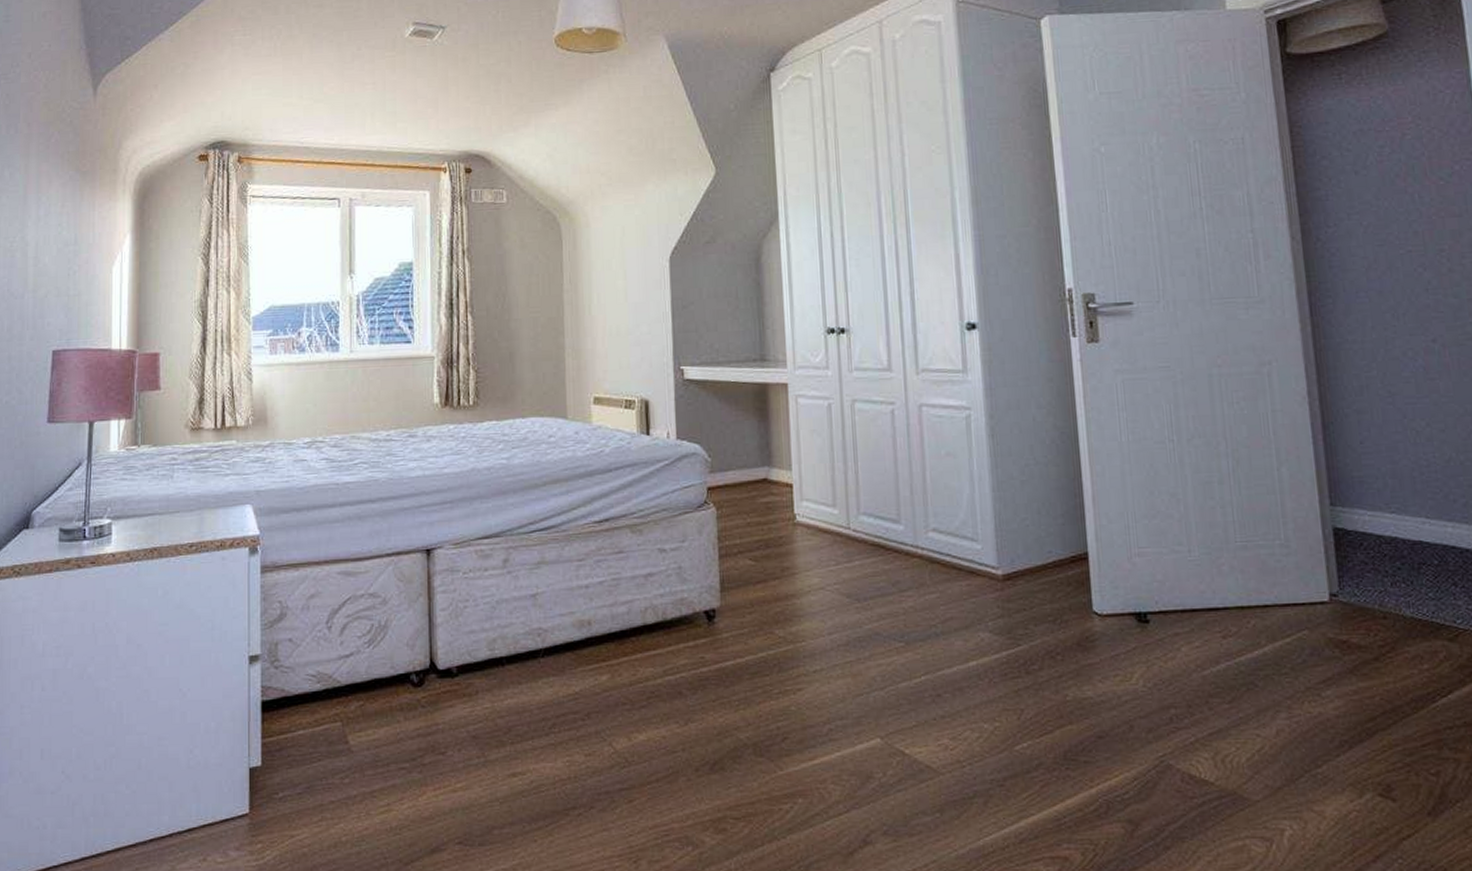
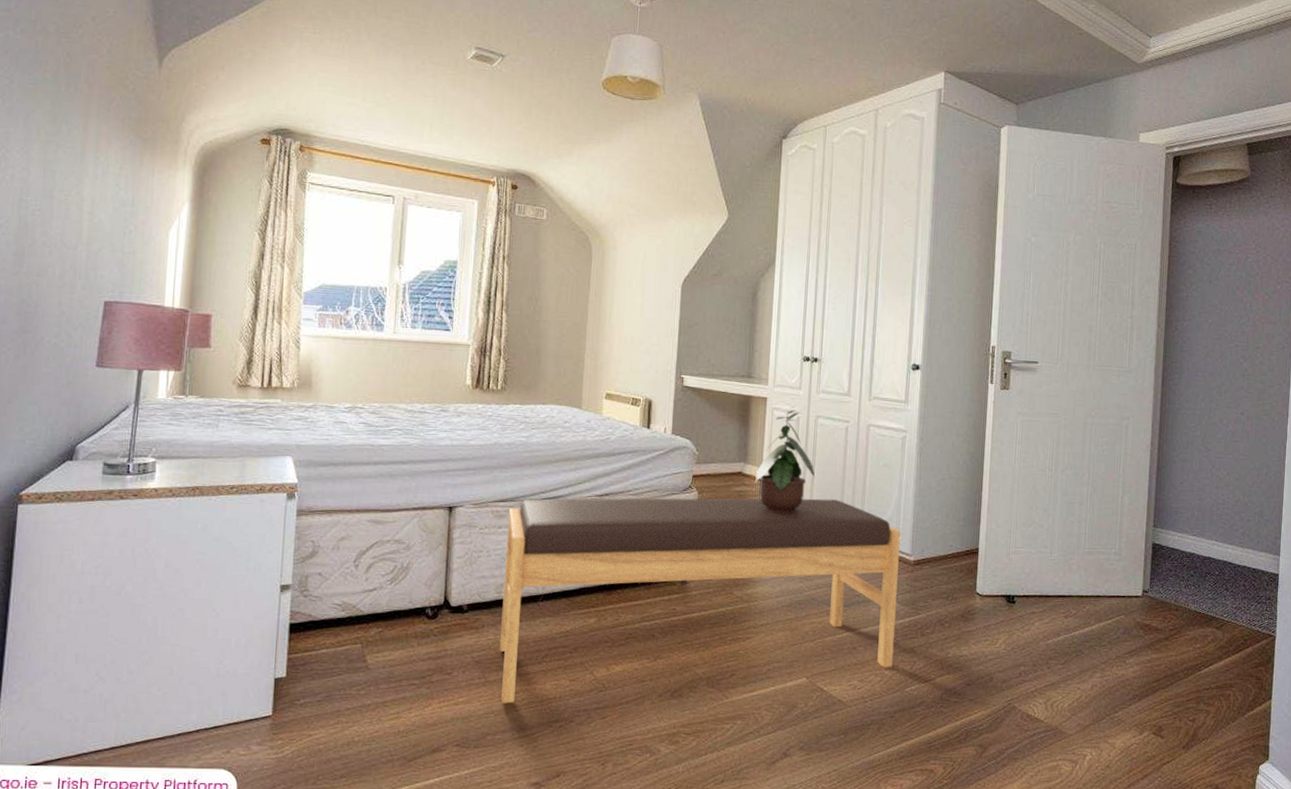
bench: none [494,503,993,788] -> present [500,498,901,704]
potted plant: none [785,390,859,525] -> present [755,406,815,512]

